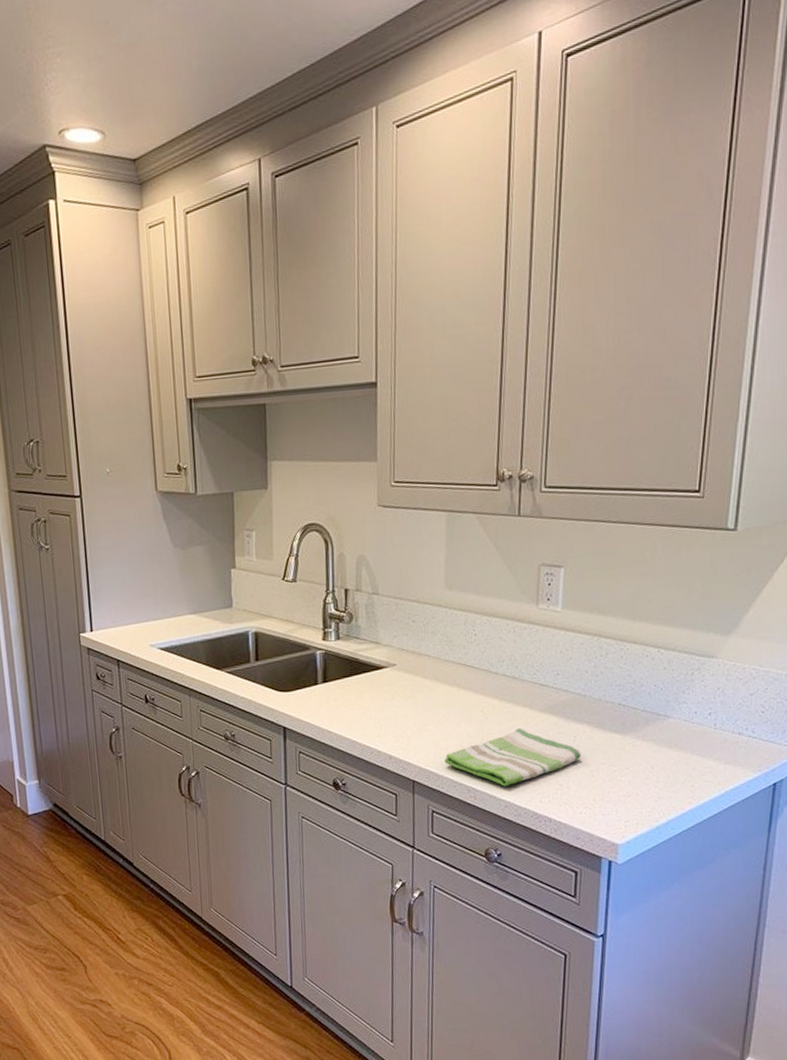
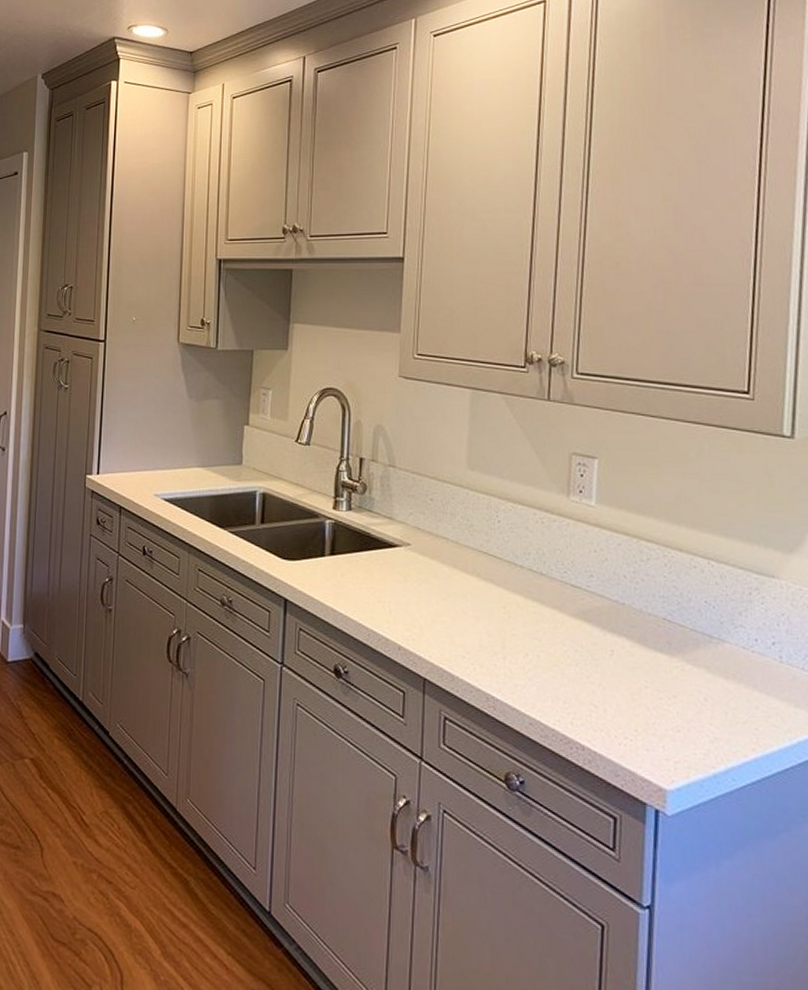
dish towel: present [444,727,581,787] -> none [460,632,620,700]

